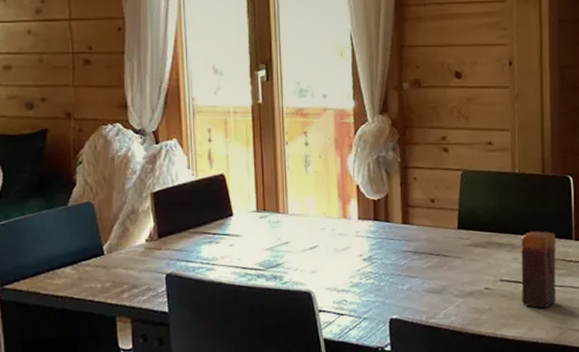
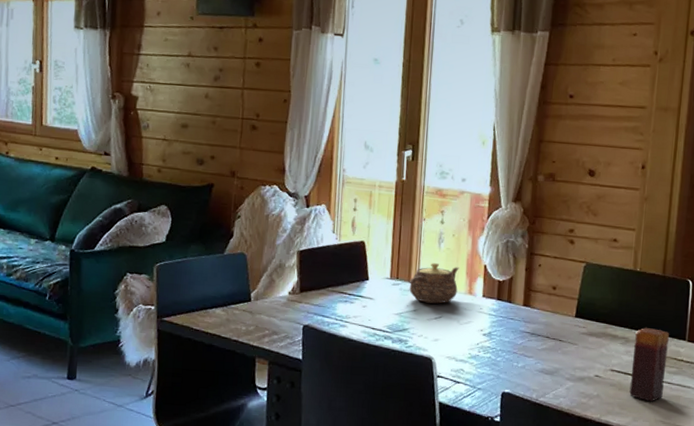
teapot: none [278,189,331,233] -> present [409,263,459,304]

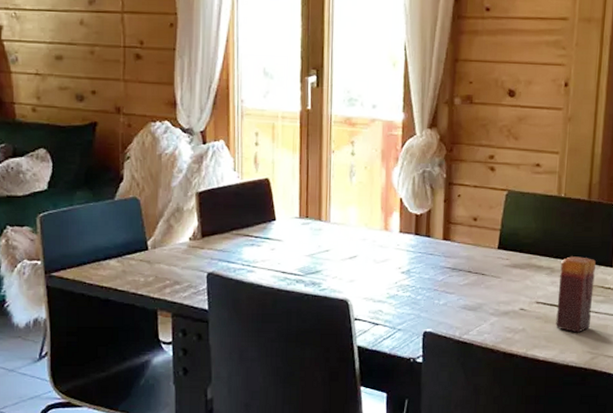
teapot: present [409,263,459,304] -> none [320,199,373,242]

